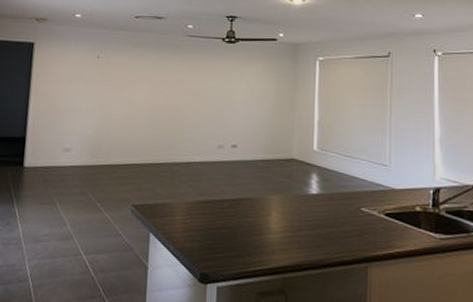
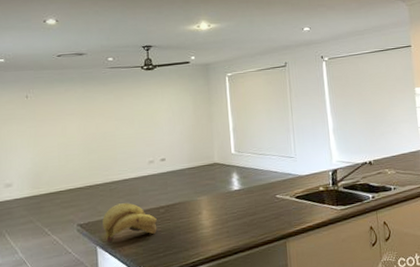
banana bunch: none [159,188,219,232] -> present [102,203,157,243]

